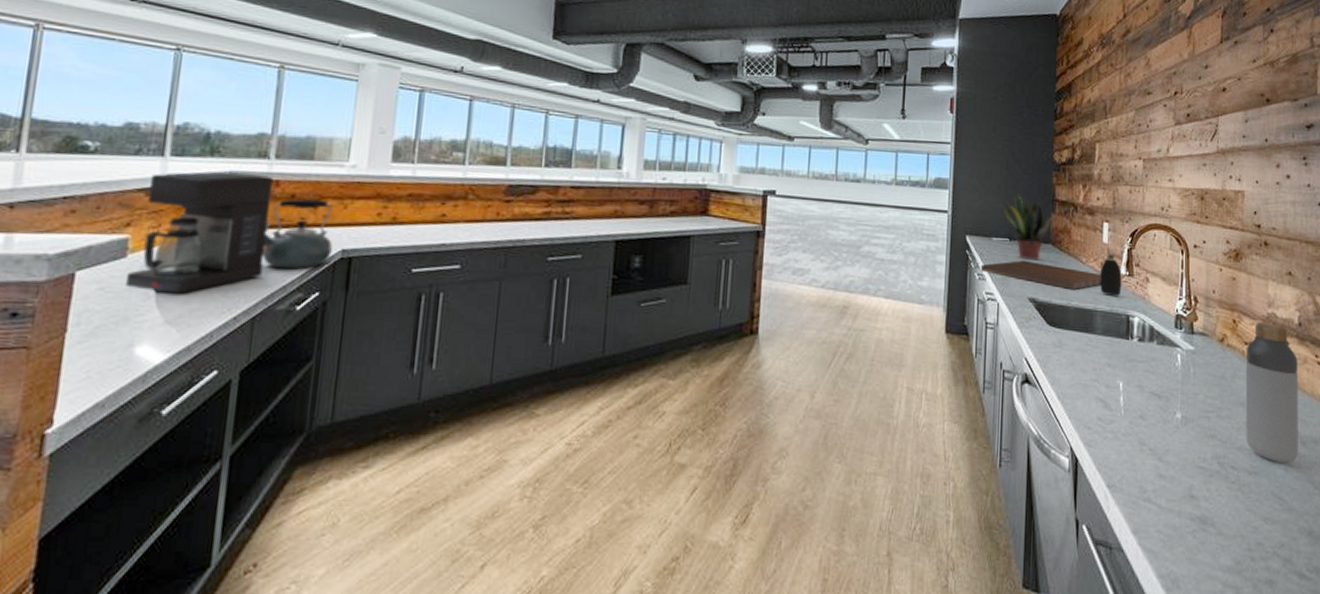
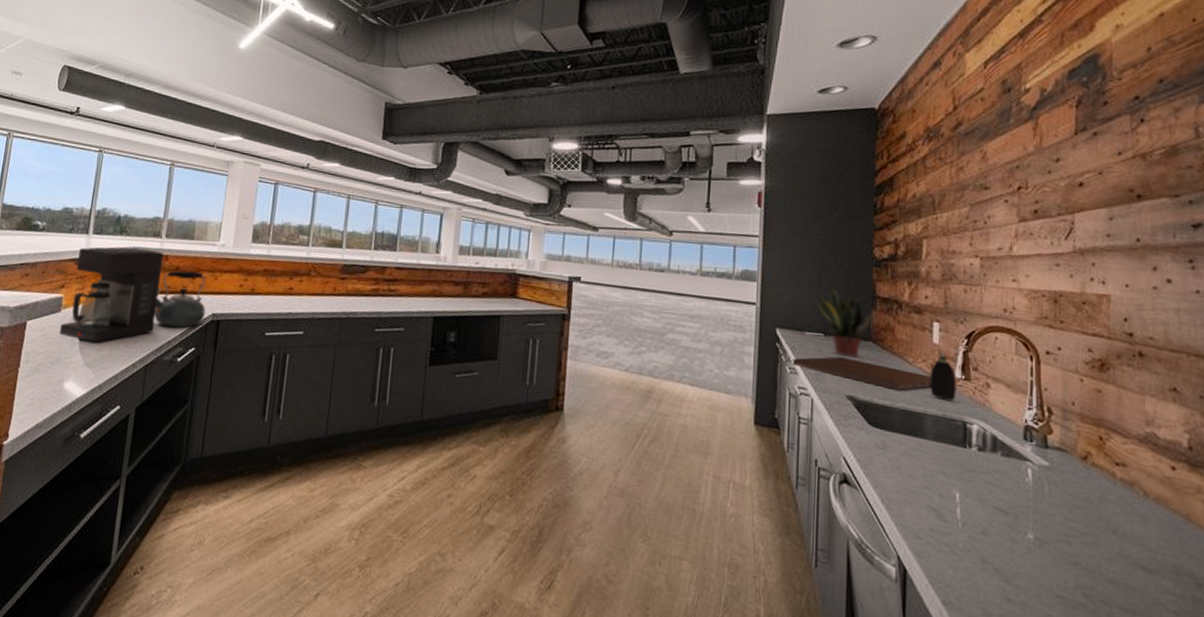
bottle: present [1245,323,1299,464] -> none [1117,442,1192,607]

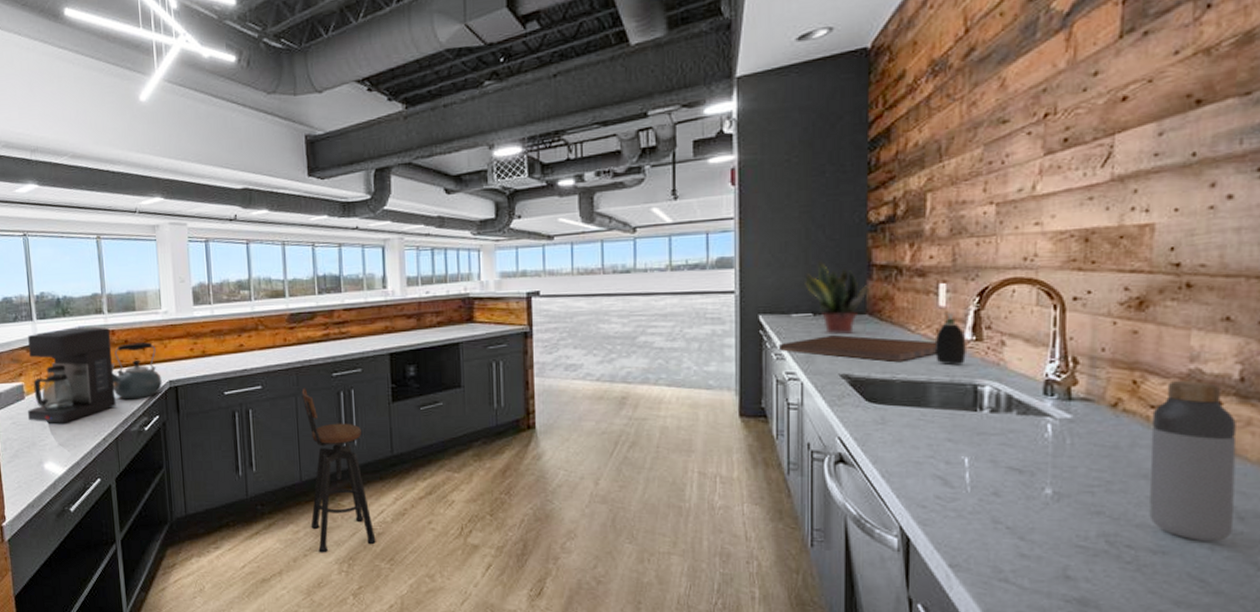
bar stool: none [328,339,395,516] -> present [301,388,376,553]
bottle: none [1117,442,1192,607] -> present [1149,381,1237,542]

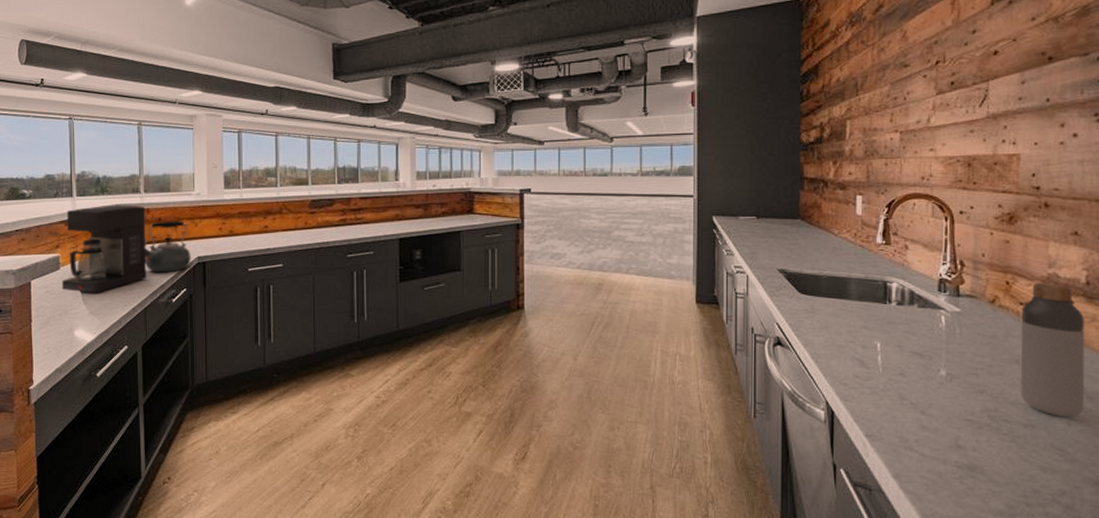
bar stool: present [301,388,376,553] -> none [319,267,380,419]
cutting board: present [778,335,938,363] -> none [728,236,855,261]
potted plant: present [805,261,877,334] -> none [750,173,808,235]
soap dispenser: present [936,313,966,365] -> none [854,221,878,264]

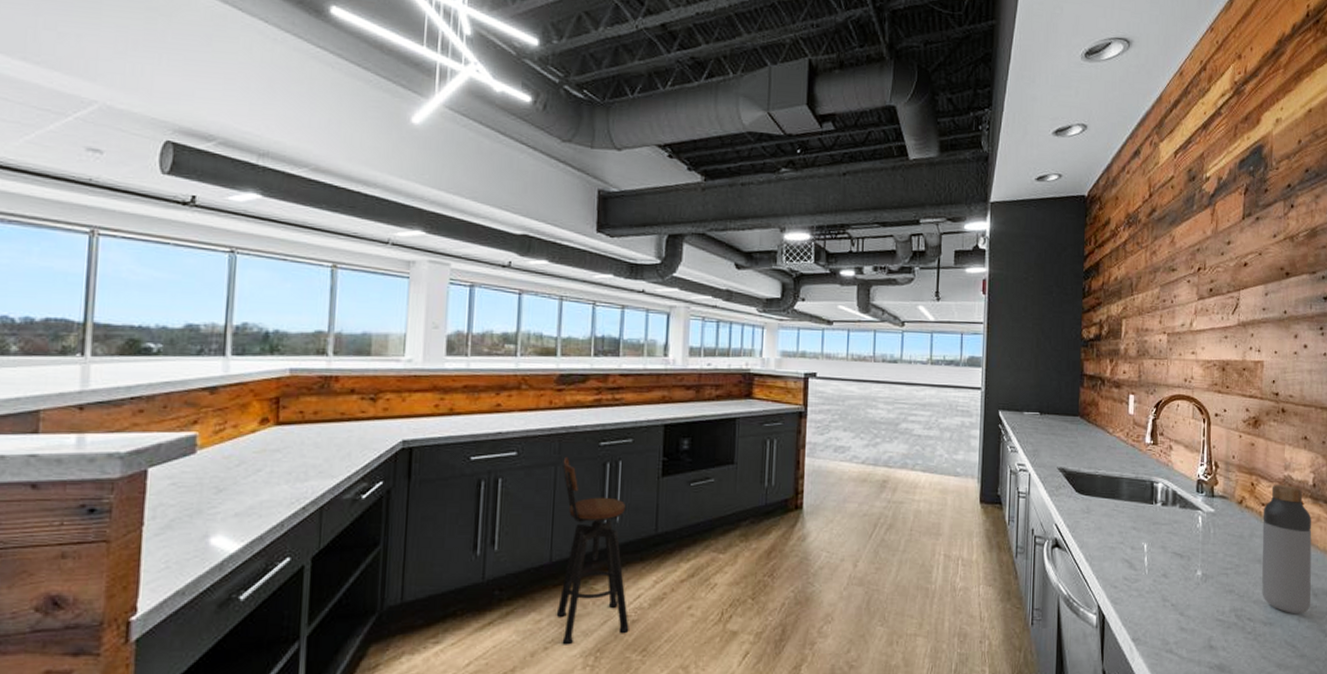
coffee maker: present [62,205,147,293] -> none [197,369,333,486]
kettle: present [145,221,191,273] -> none [327,393,393,461]
bar stool: none [319,267,380,419] -> present [556,456,629,645]

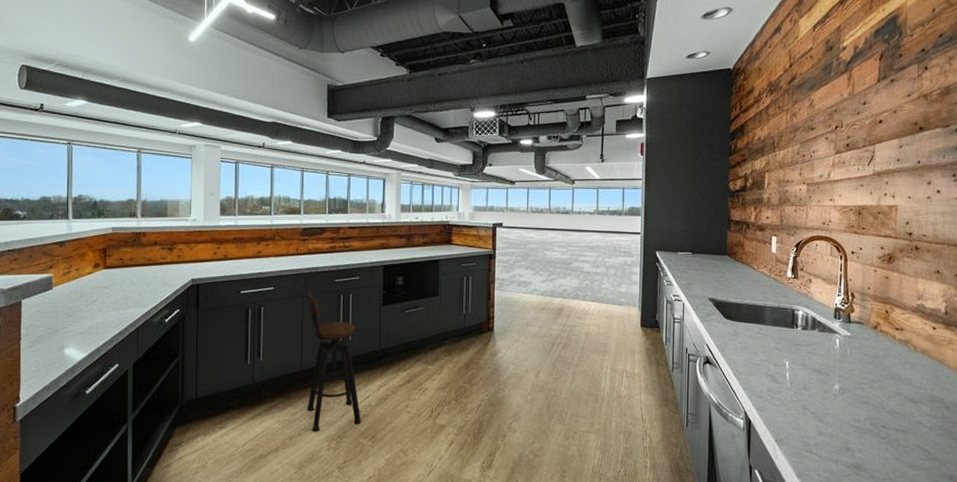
bottle: present [1262,485,1312,615] -> none [895,312,944,424]

